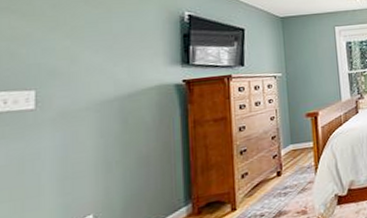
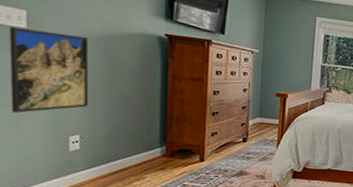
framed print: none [15,103,103,206] -> present [9,27,89,113]

